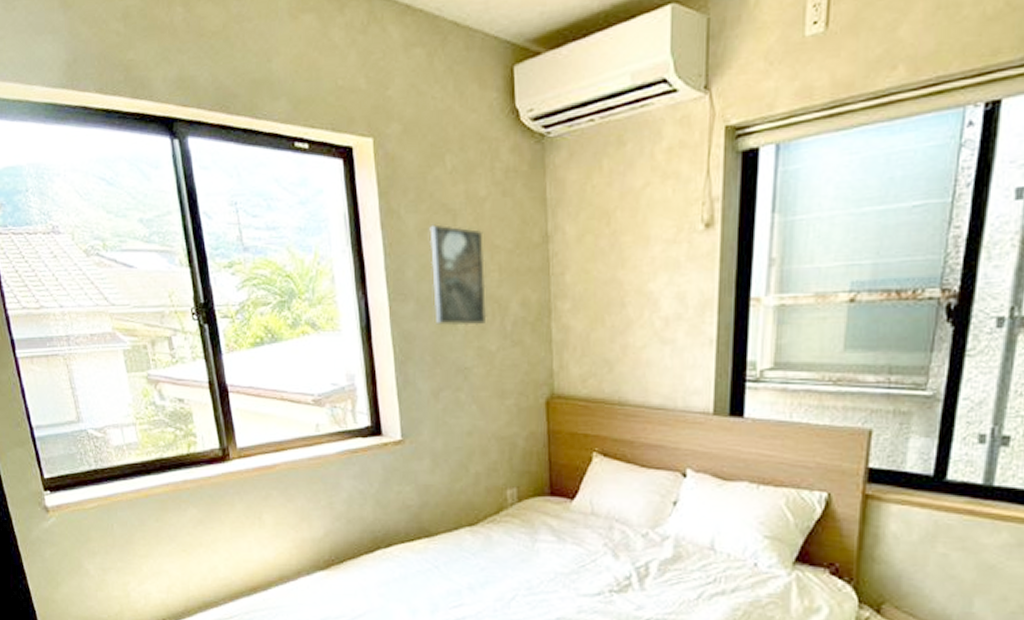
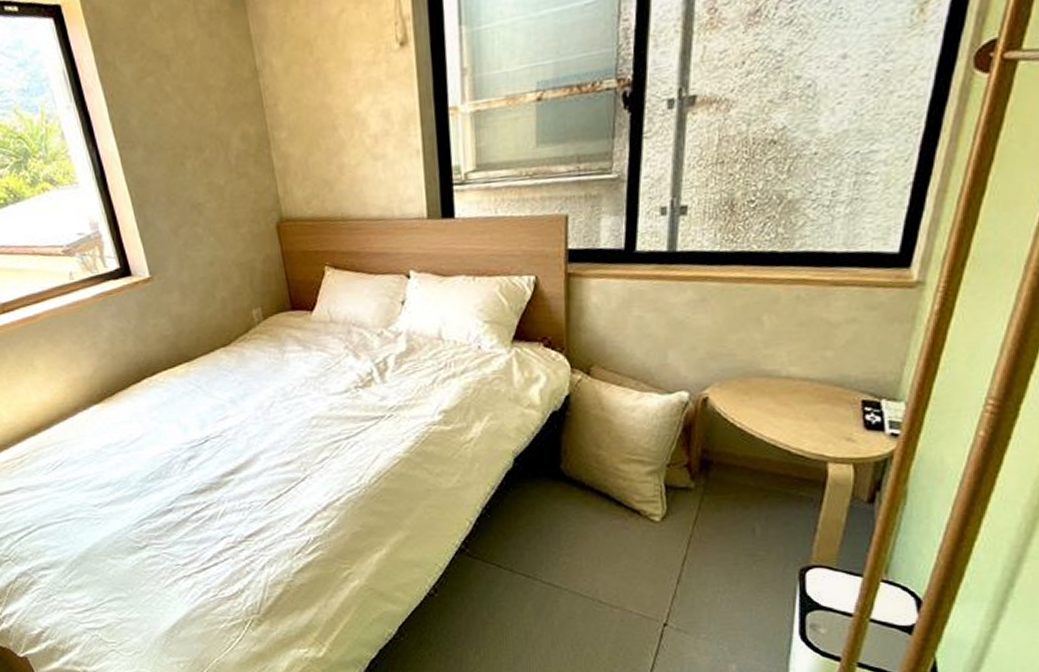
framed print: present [429,224,487,326] -> none [145,71,212,167]

